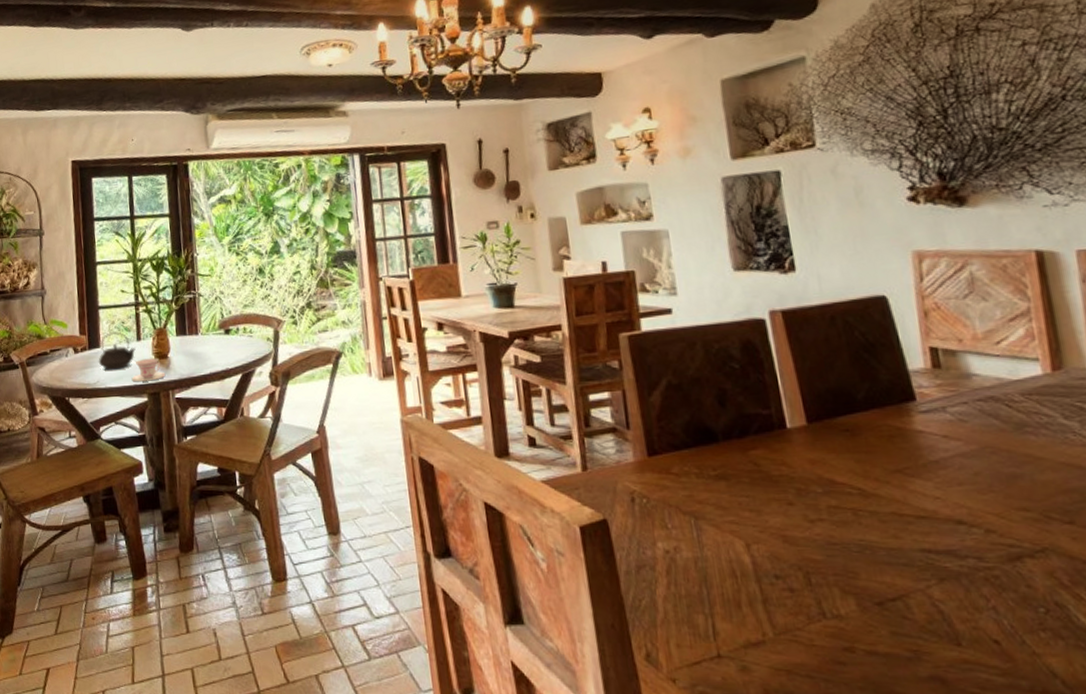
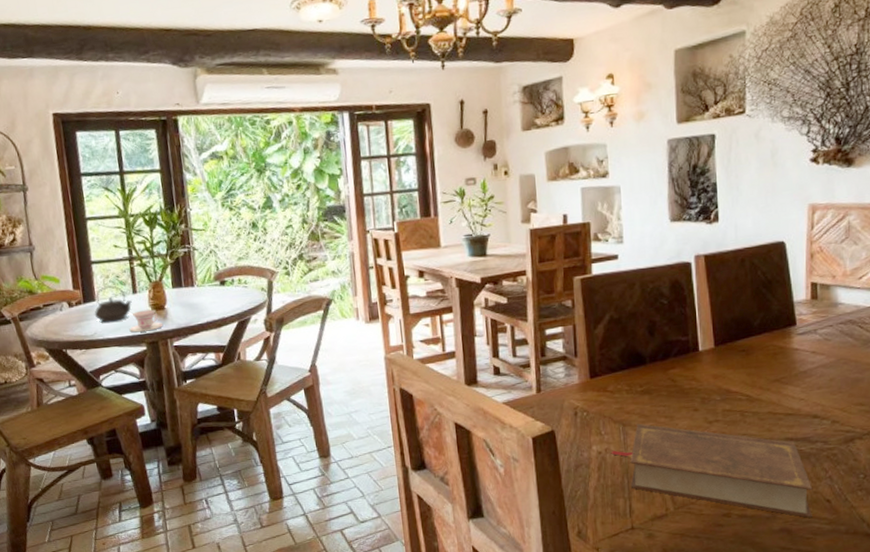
book: none [680,517,976,664] -> present [609,423,813,518]

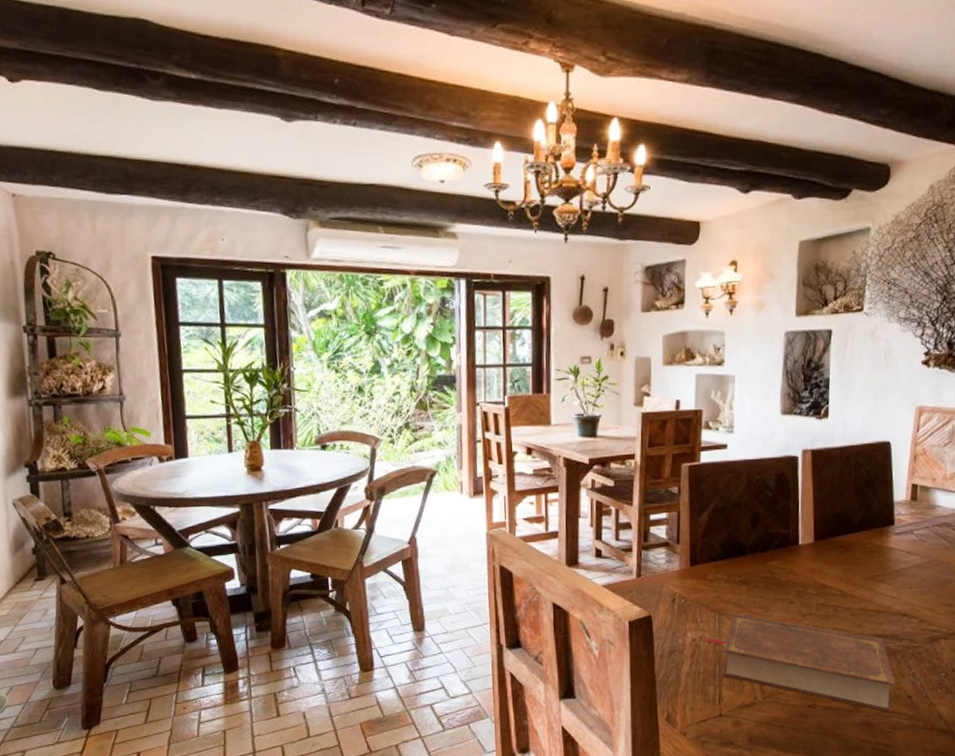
teapot: present [94,285,132,322] -> none [186,442,227,481]
teacup: present [129,309,164,333] -> none [222,470,259,493]

